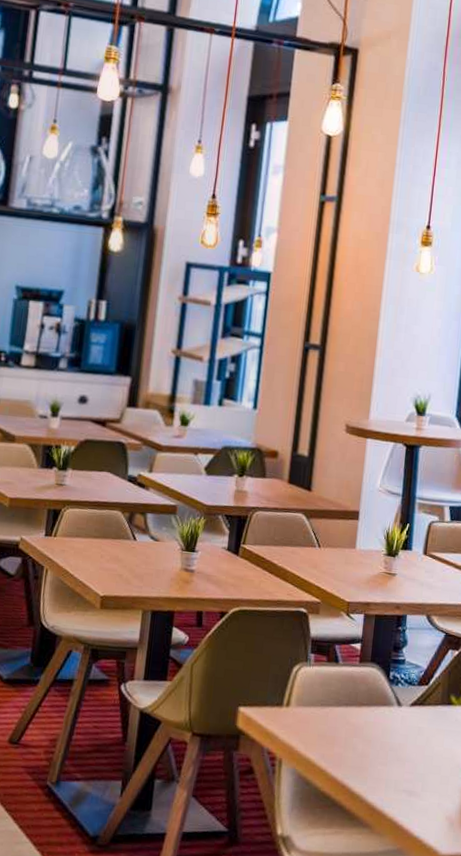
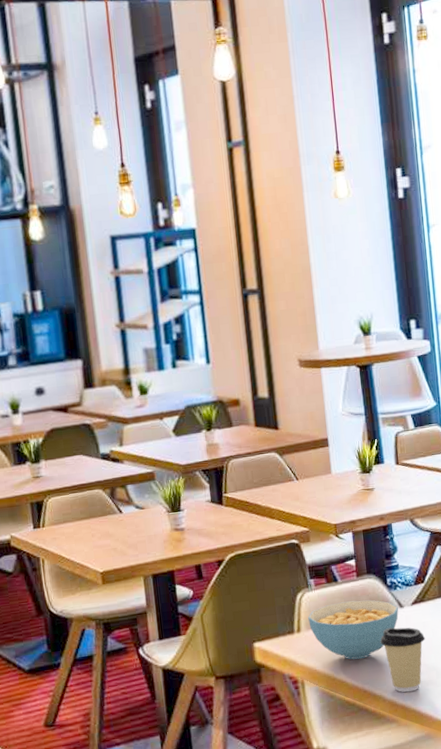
cereal bowl: none [299,685,397,751] -> present [308,600,399,660]
coffee cup: none [369,724,418,799] -> present [380,627,425,693]

